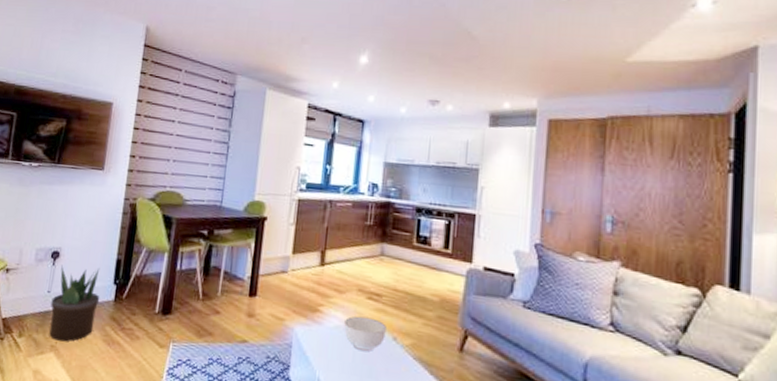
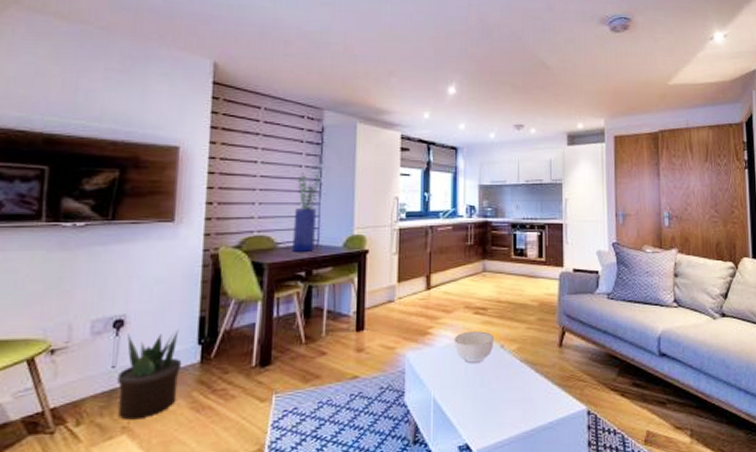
vase: none [198,134,228,213] -> present [292,172,320,253]

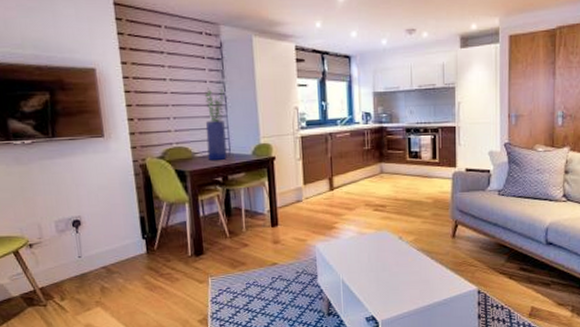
planter: present [117,330,182,420] -> none [84,228,133,296]
bowl: present [455,331,494,364] -> none [358,225,393,253]

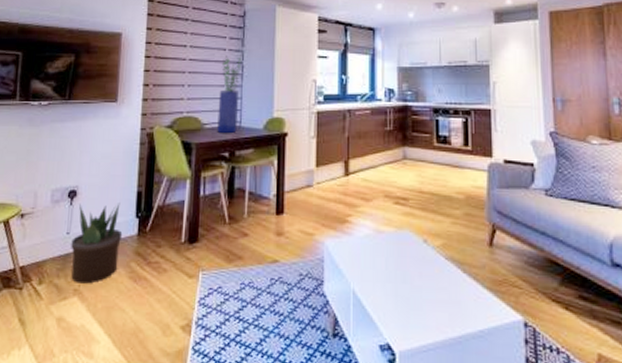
planter: none [84,228,133,296] -> present [71,203,123,284]

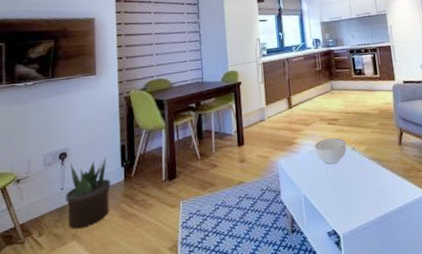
vase: present [217,55,242,134] -> none [182,26,200,90]
bowl: none [374,222,416,258] -> present [315,138,347,165]

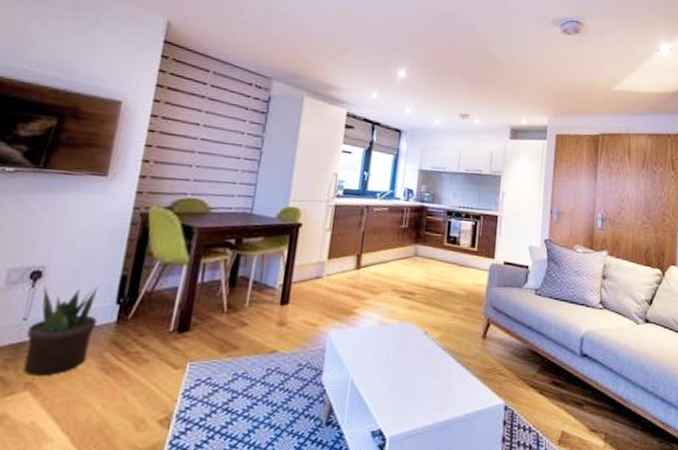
bowl: present [315,138,347,165] -> none [378,315,419,348]

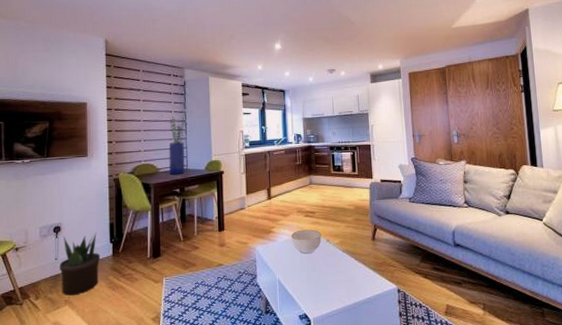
vase: none [225,139,261,221] -> present [169,115,185,176]
bowl: none [378,315,419,348] -> present [291,229,321,254]

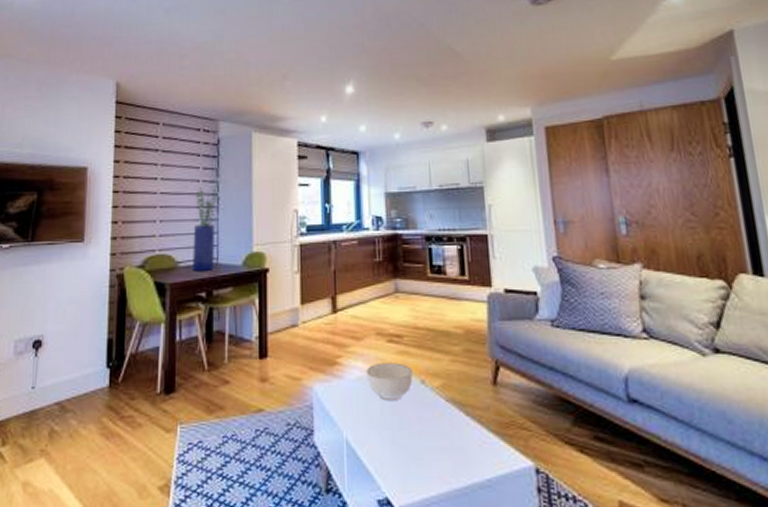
planter: present [59,233,101,296] -> none [36,352,93,443]

